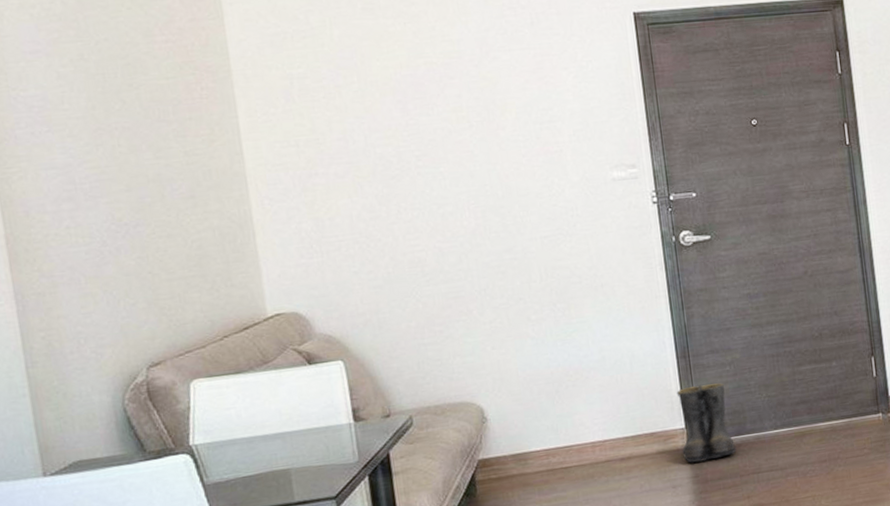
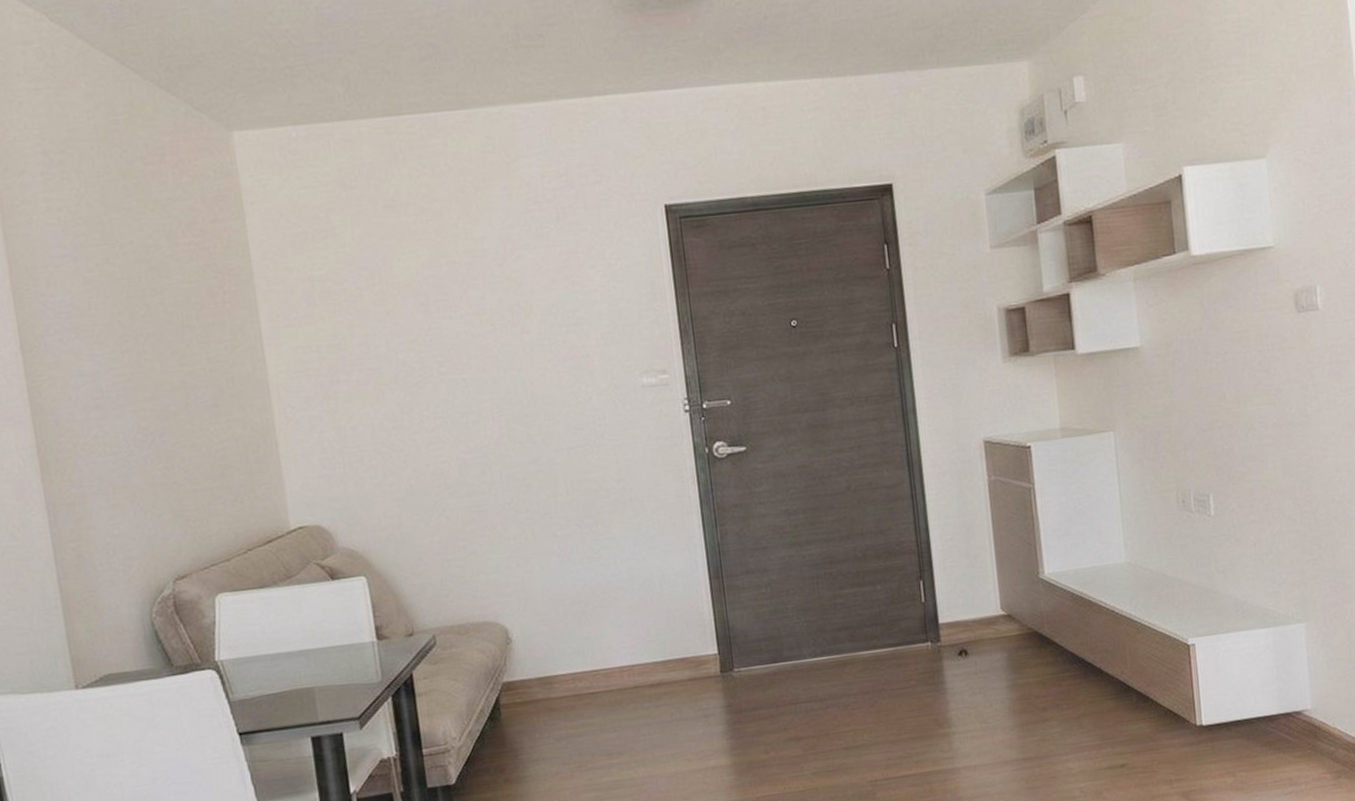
boots: present [676,383,736,463] -> none [709,606,772,692]

